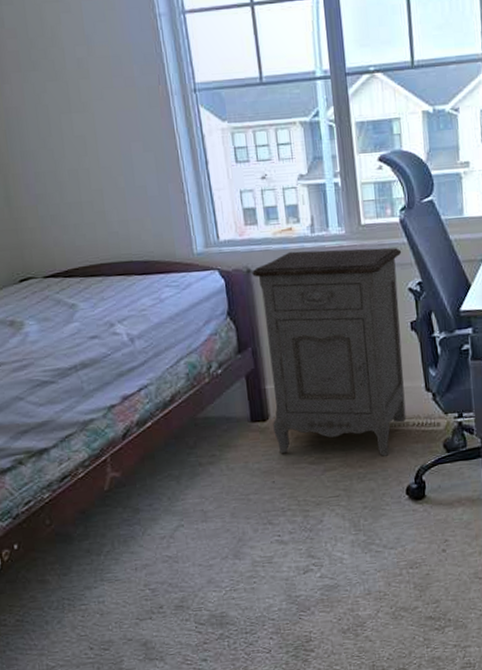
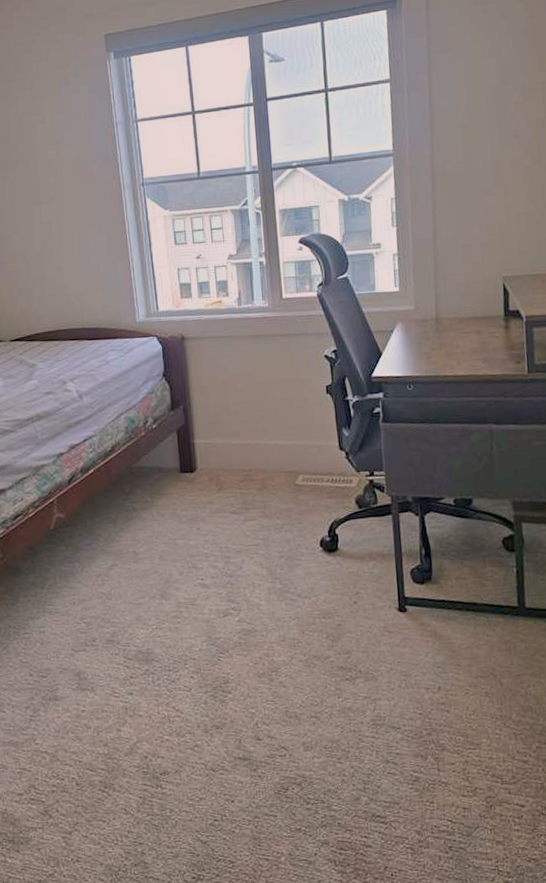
nightstand: present [252,247,407,457] -> none [186,319,321,509]

